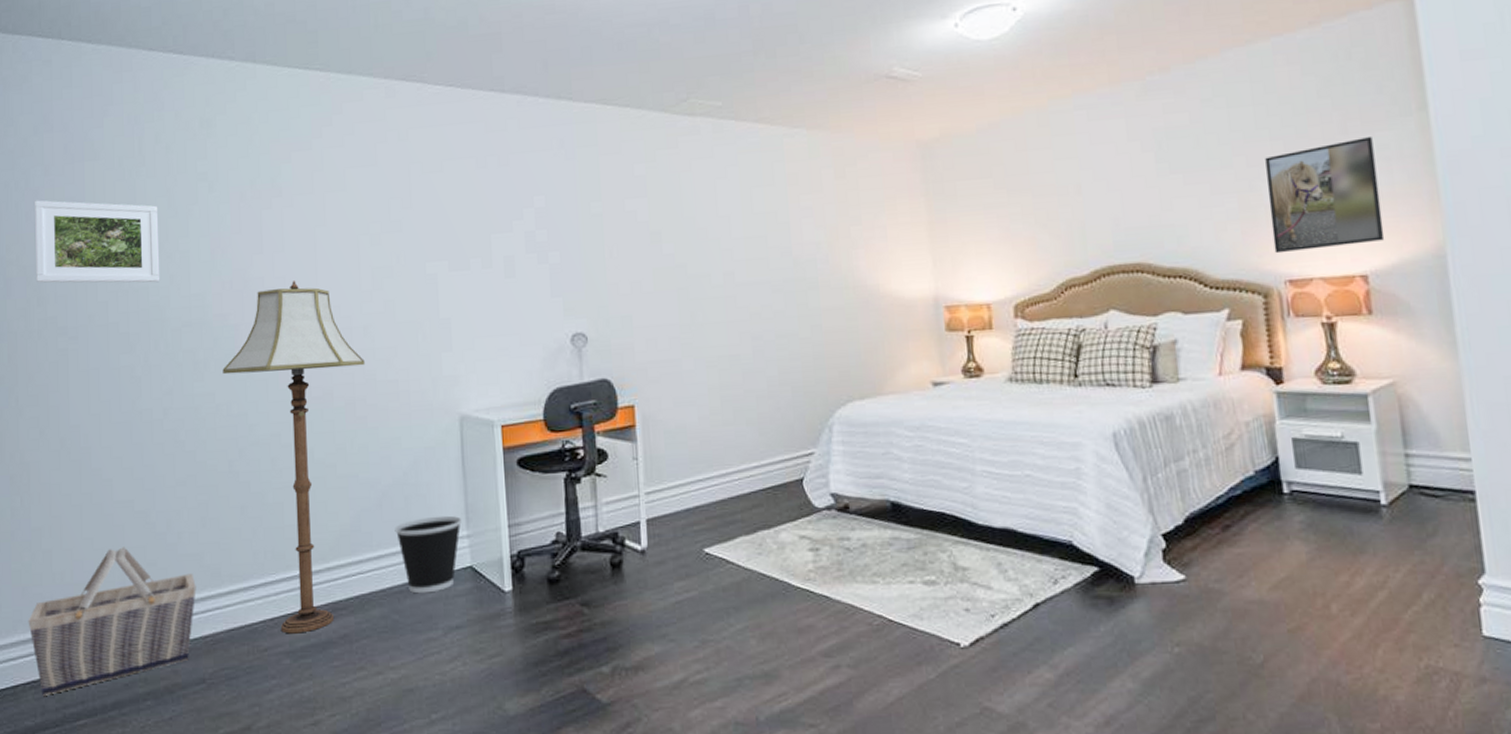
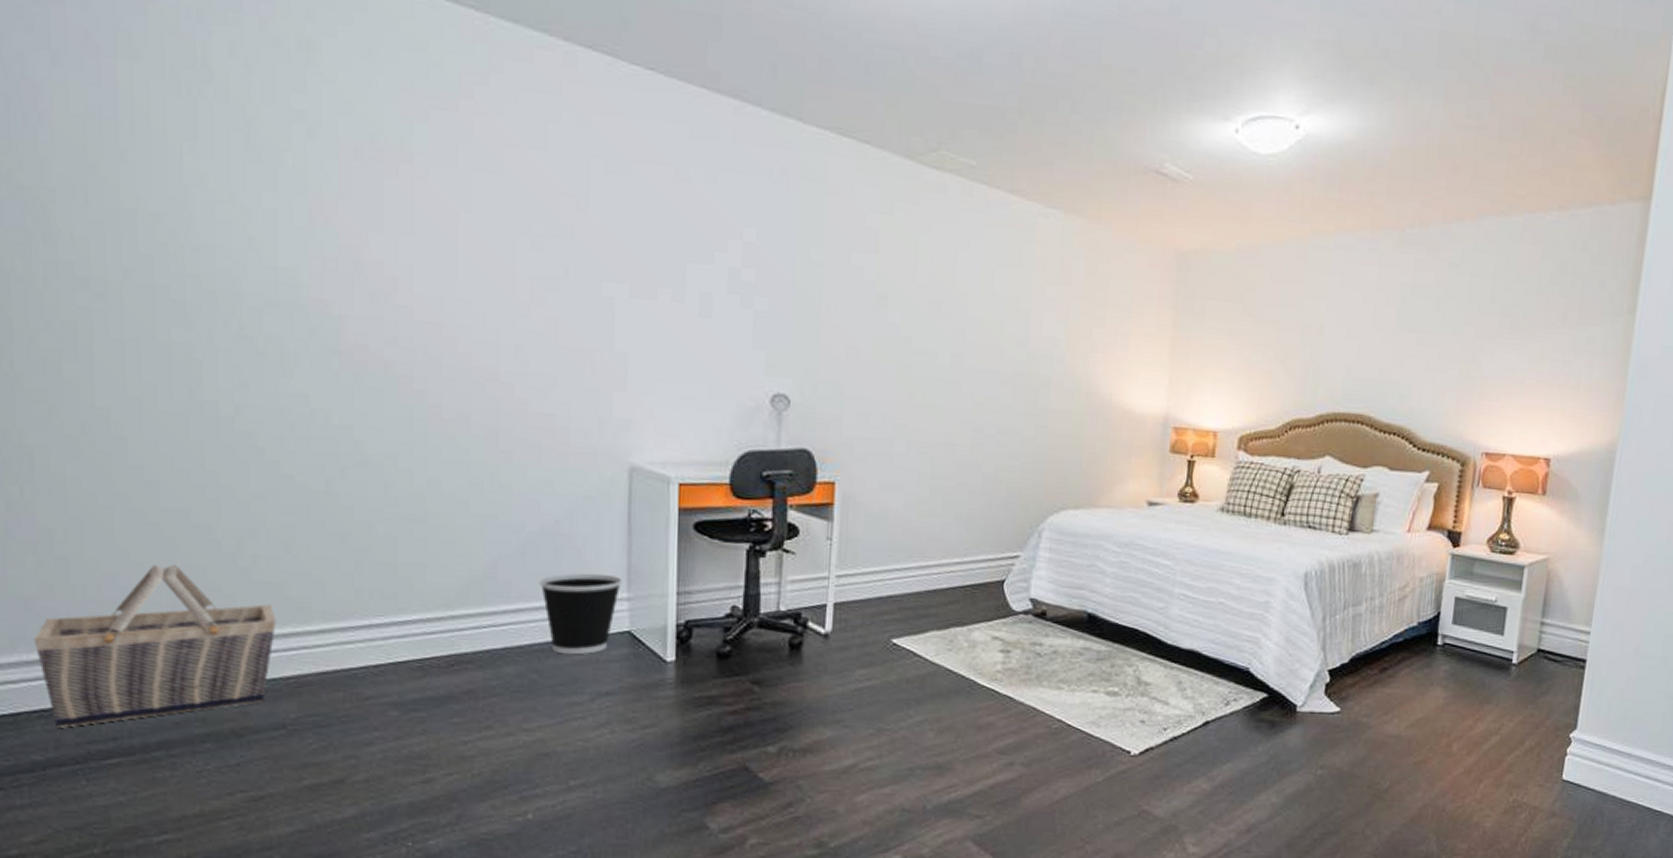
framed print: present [34,200,160,283] -> none [34,97,233,244]
floor lamp: present [222,281,365,634] -> none [320,274,514,684]
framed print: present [1265,137,1385,254] -> none [1480,329,1585,429]

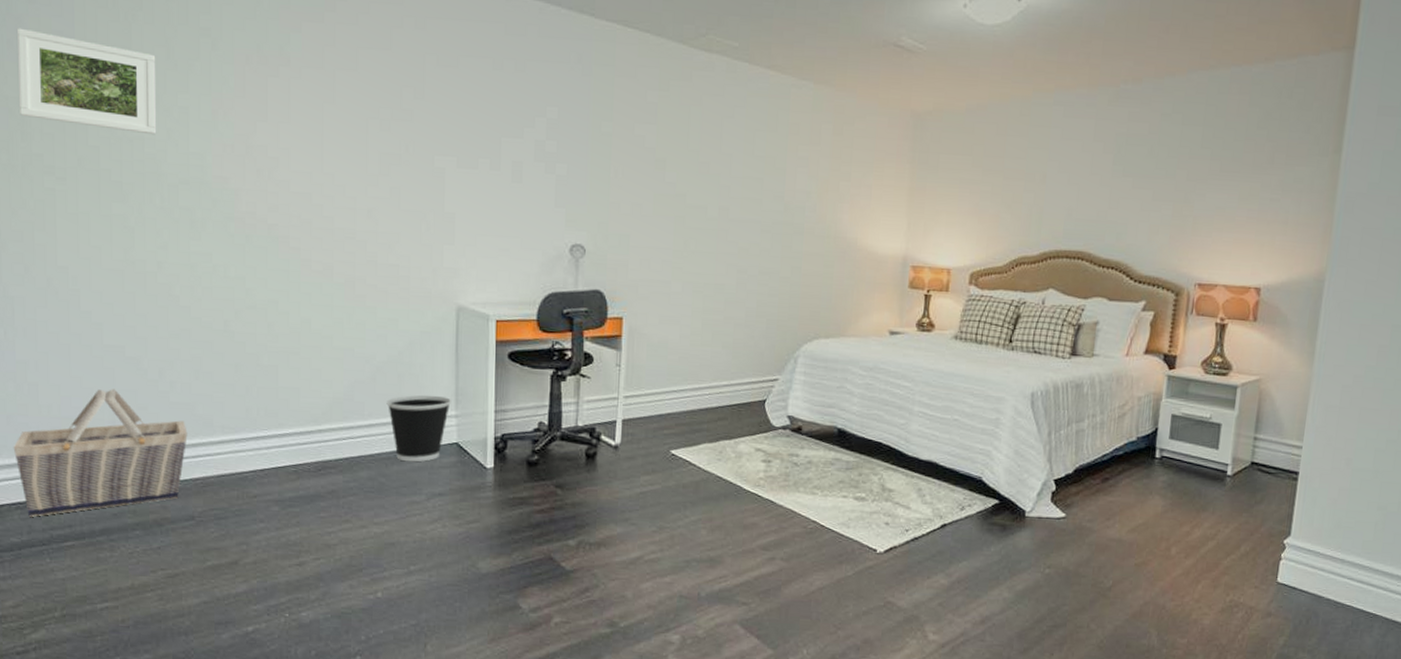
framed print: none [34,97,233,244] -> present [16,28,157,135]

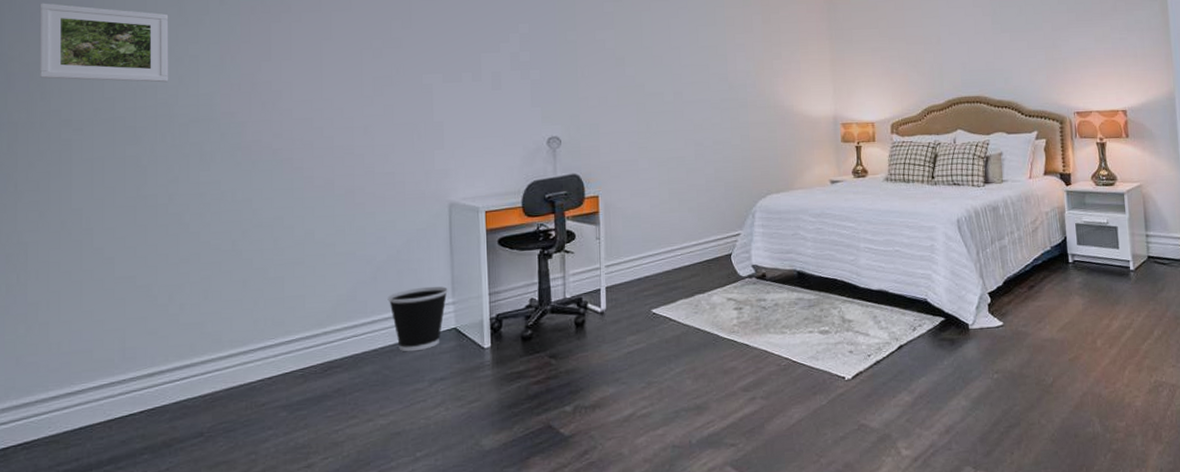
basket: present [13,389,188,517] -> none [21,318,197,456]

